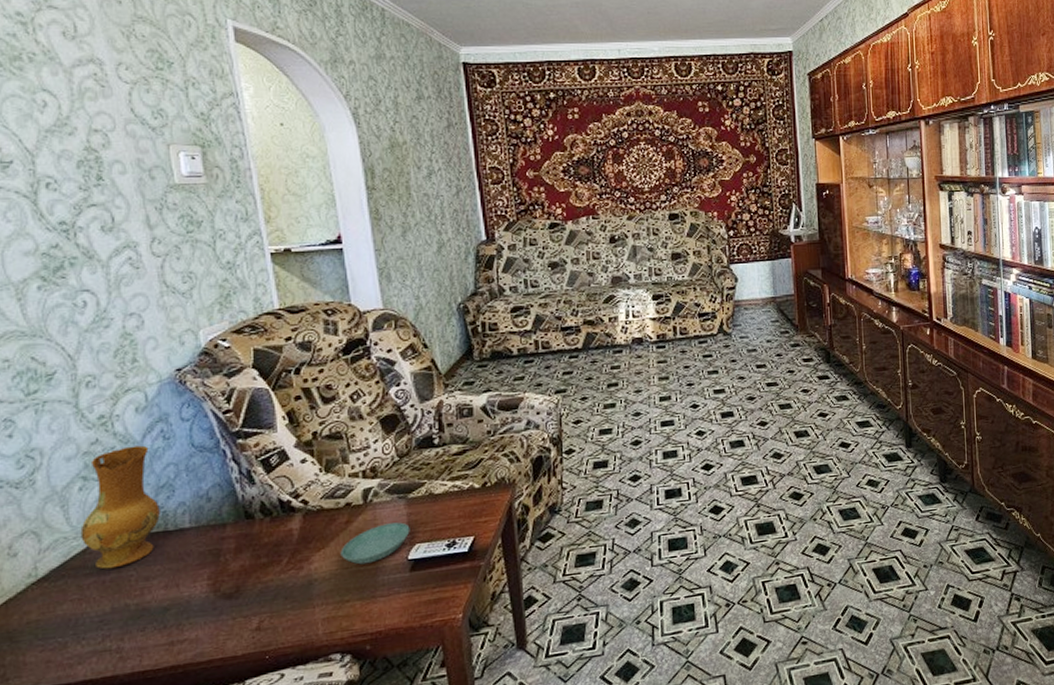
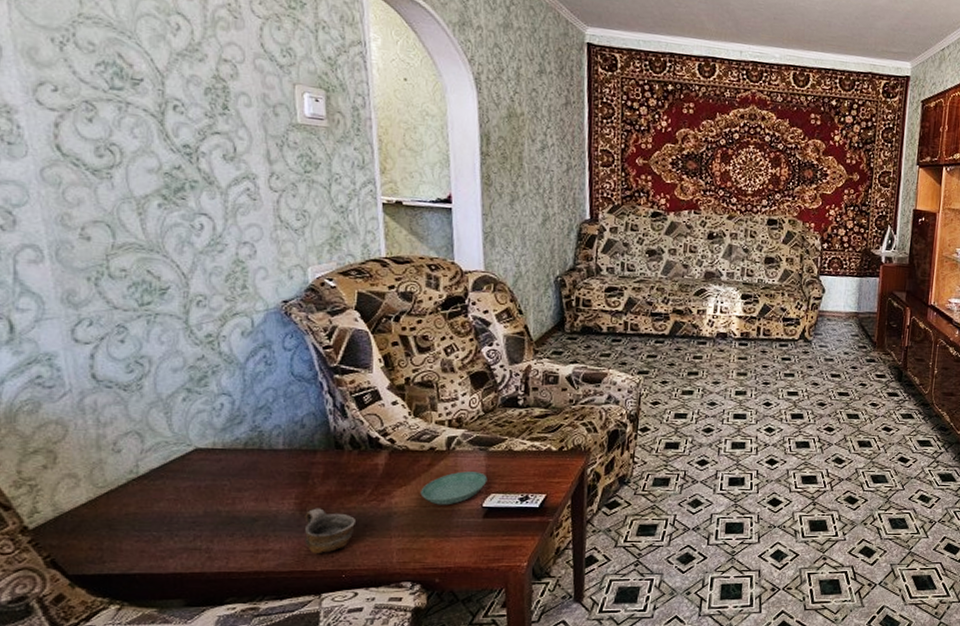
ceramic jug: present [80,445,160,570] -> none [181,366,257,476]
cup: none [219,586,276,638] -> present [304,508,357,554]

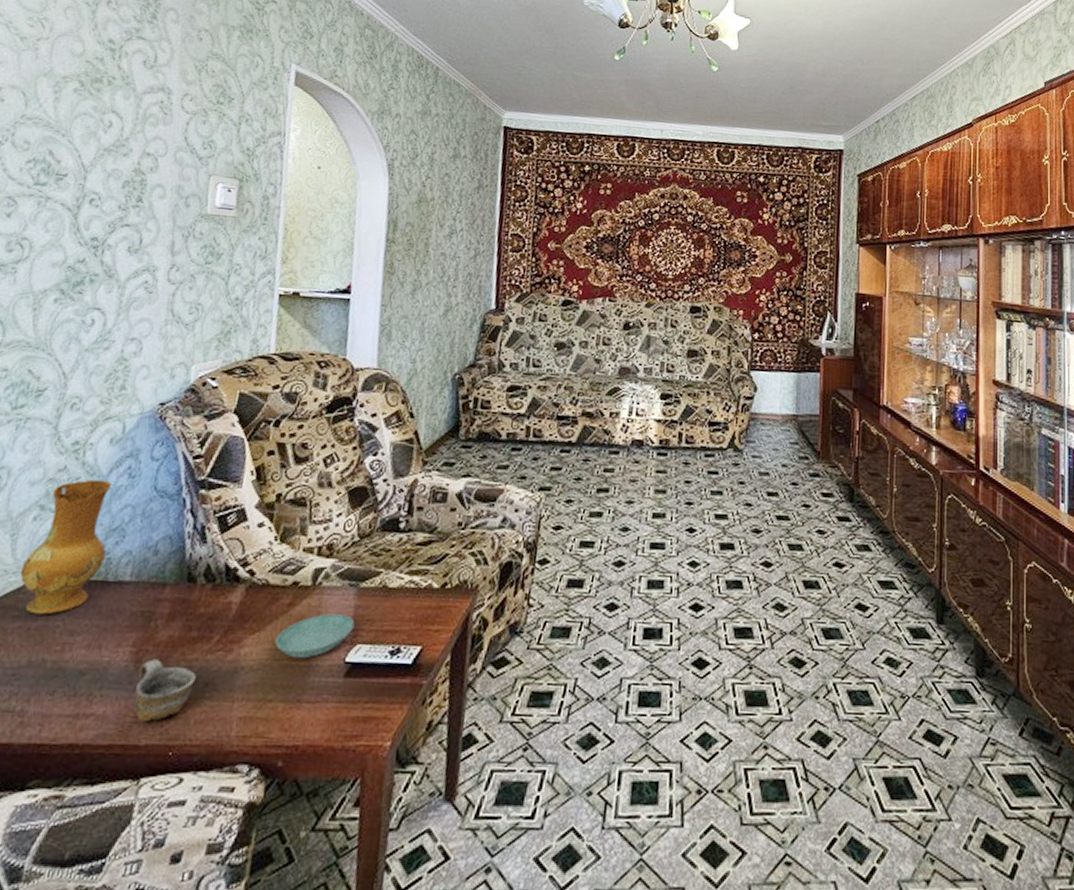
ceramic jug: none [181,366,257,476] -> present [20,479,112,615]

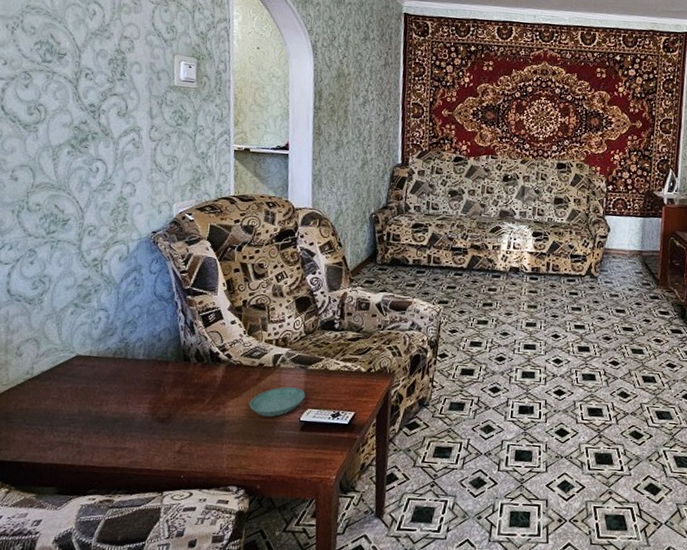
ceramic jug: present [20,479,112,615] -> none [66,286,124,380]
cup: present [133,659,197,722] -> none [153,413,196,455]

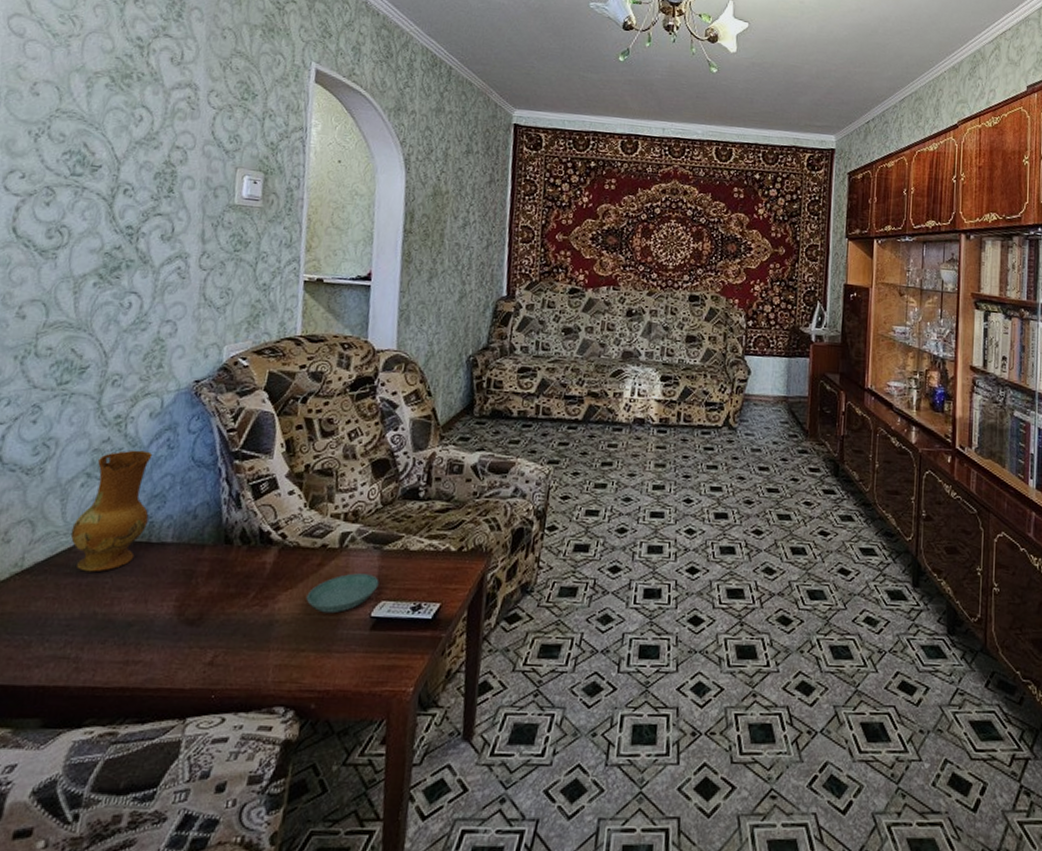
ceramic jug: none [66,286,124,380] -> present [70,450,153,572]

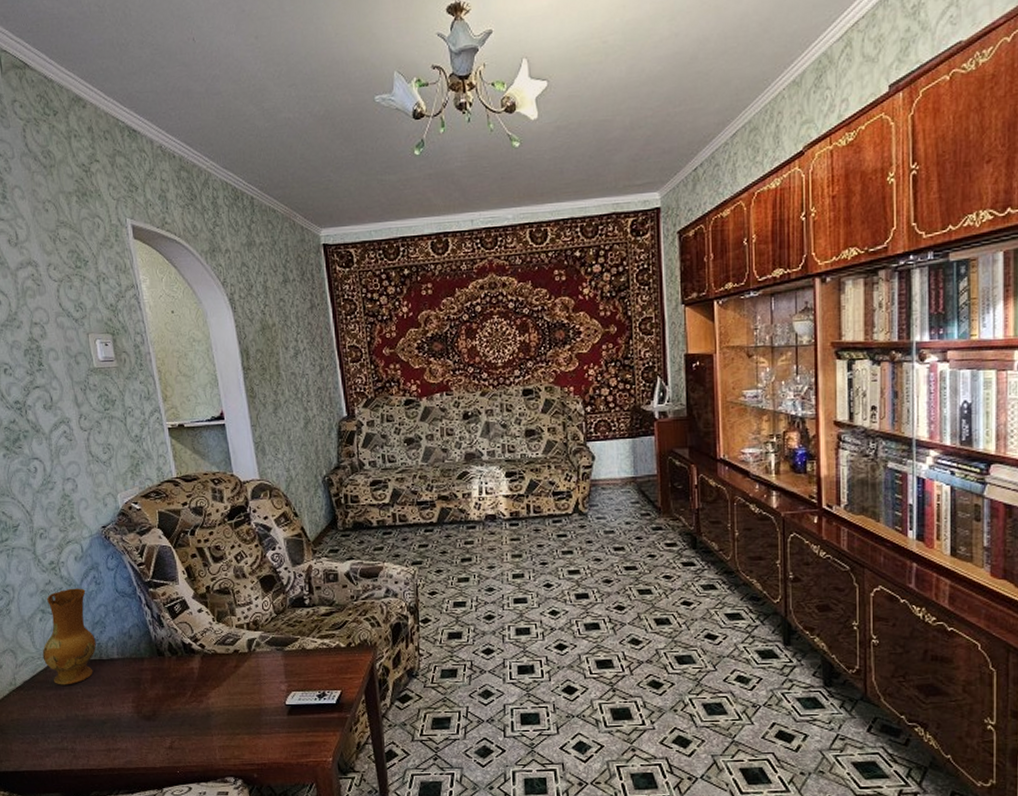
saucer: present [306,573,379,614] -> none [231,671,287,704]

